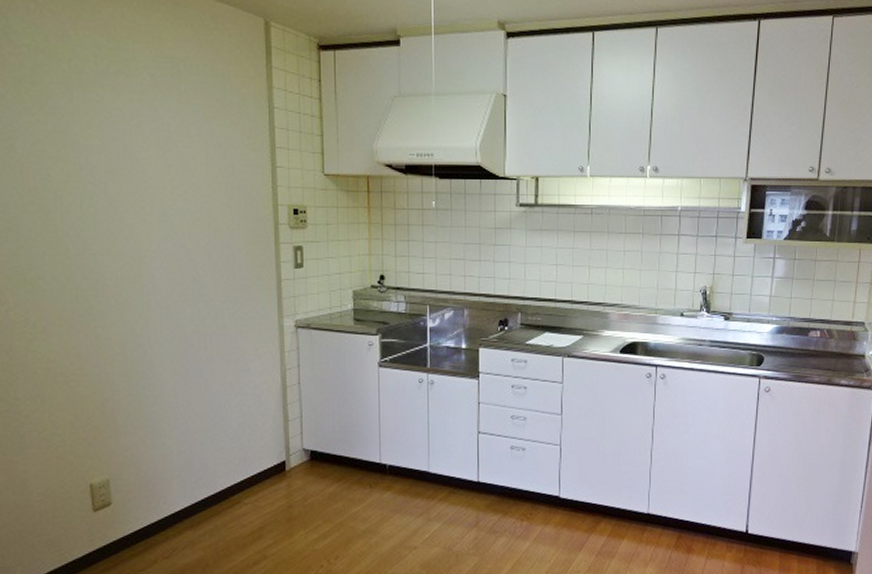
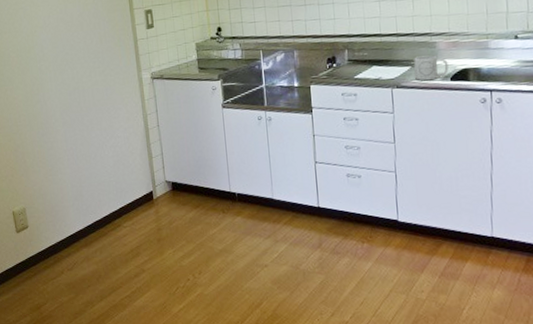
mug: none [585,326,619,352] -> present [413,55,449,81]

